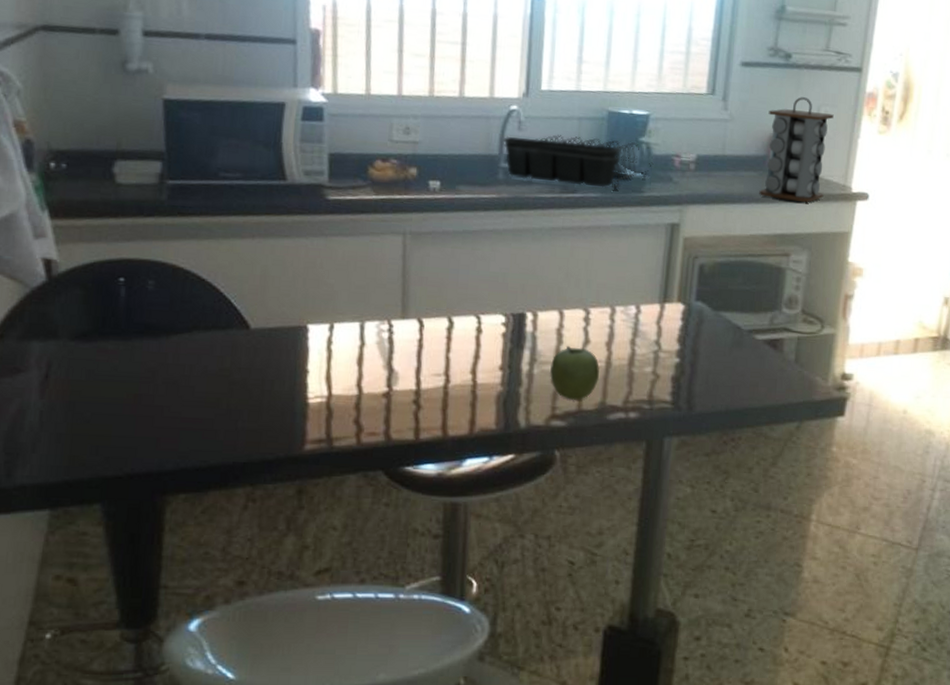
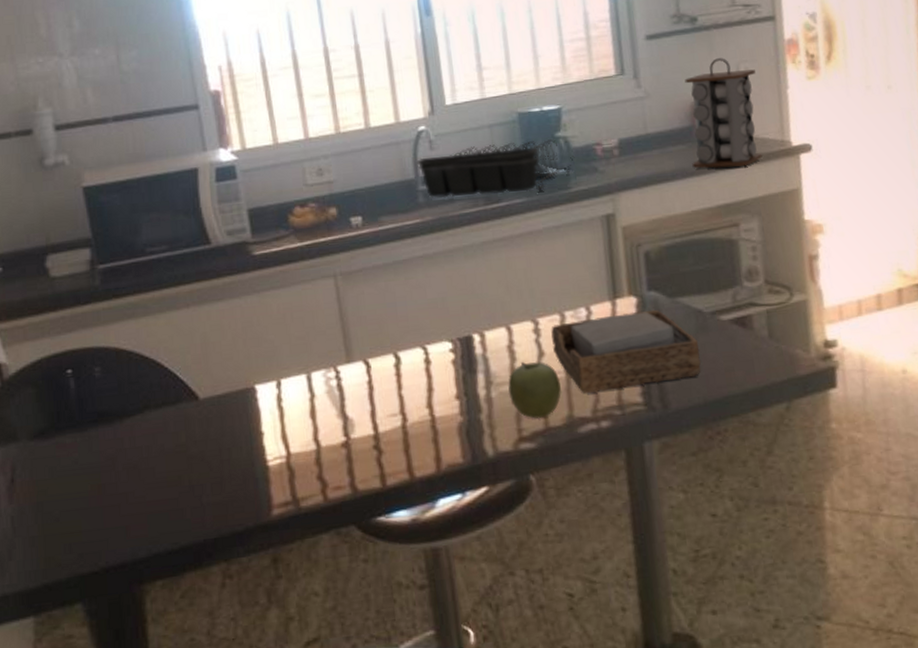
napkin holder: none [599,317,732,387] -> present [551,310,701,394]

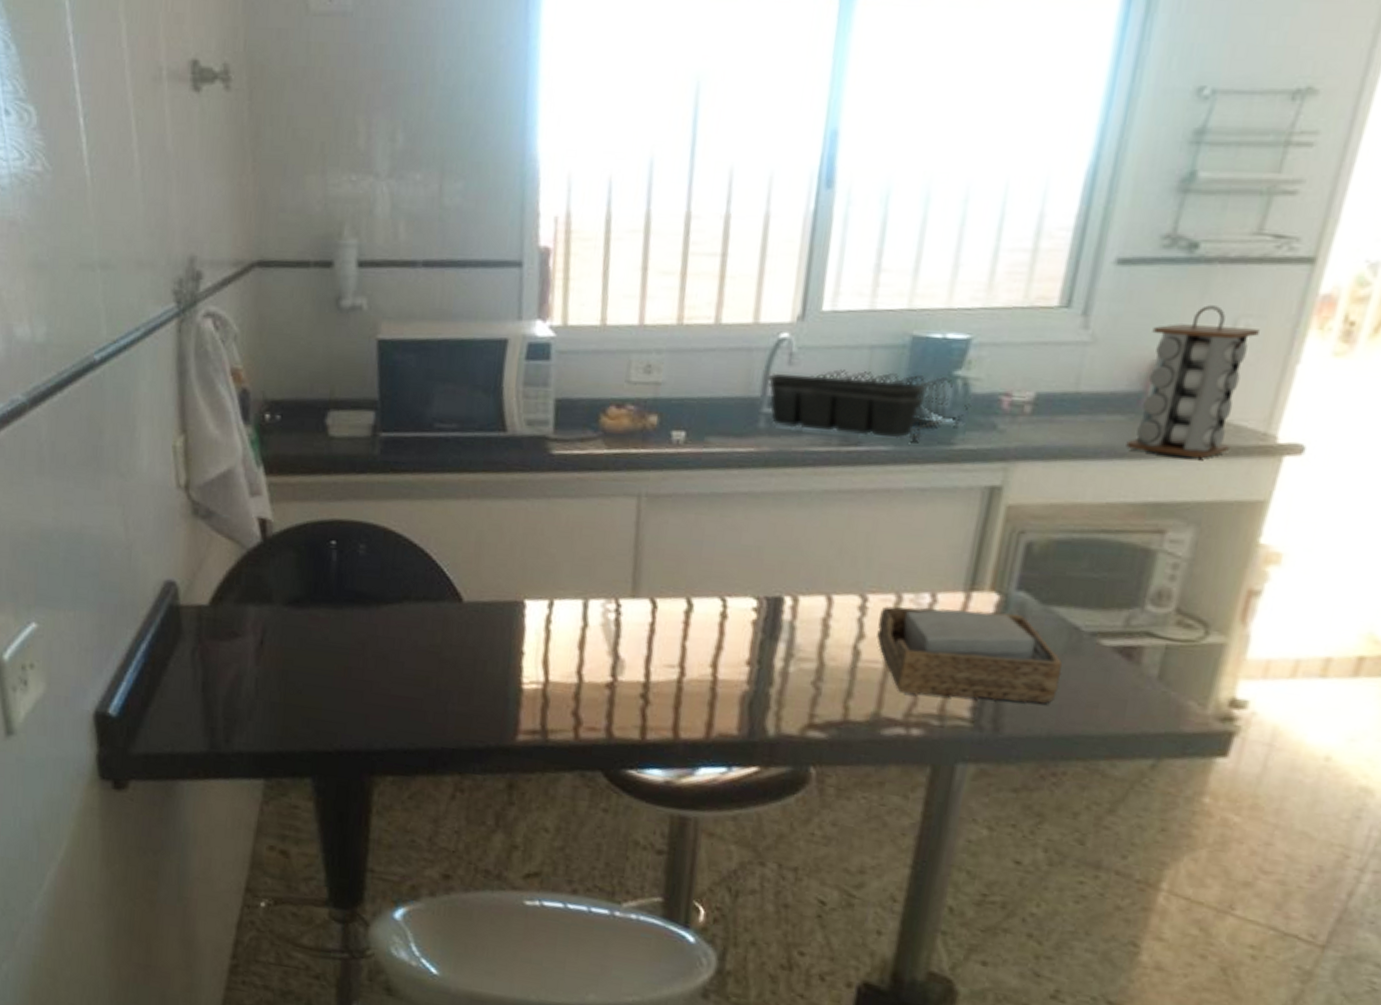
fruit: present [508,361,561,419] -> none [809,639,876,708]

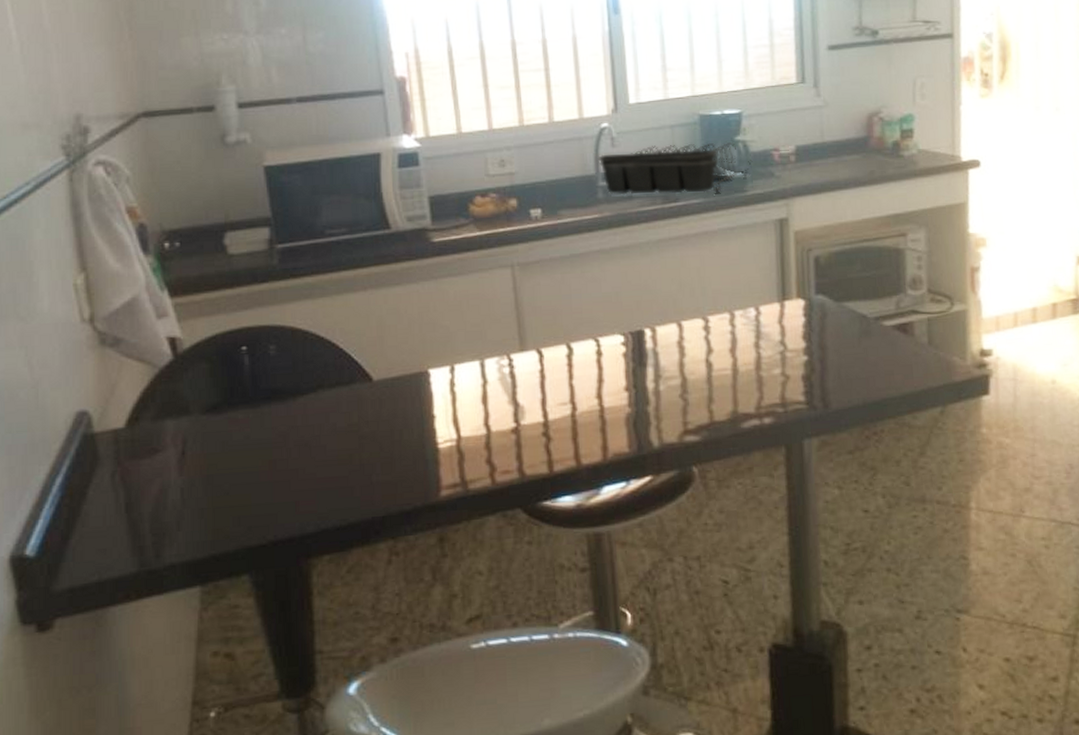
napkin holder: present [876,606,1062,704] -> none [720,313,862,391]
spice rack: present [1126,305,1260,458] -> none [863,72,933,180]

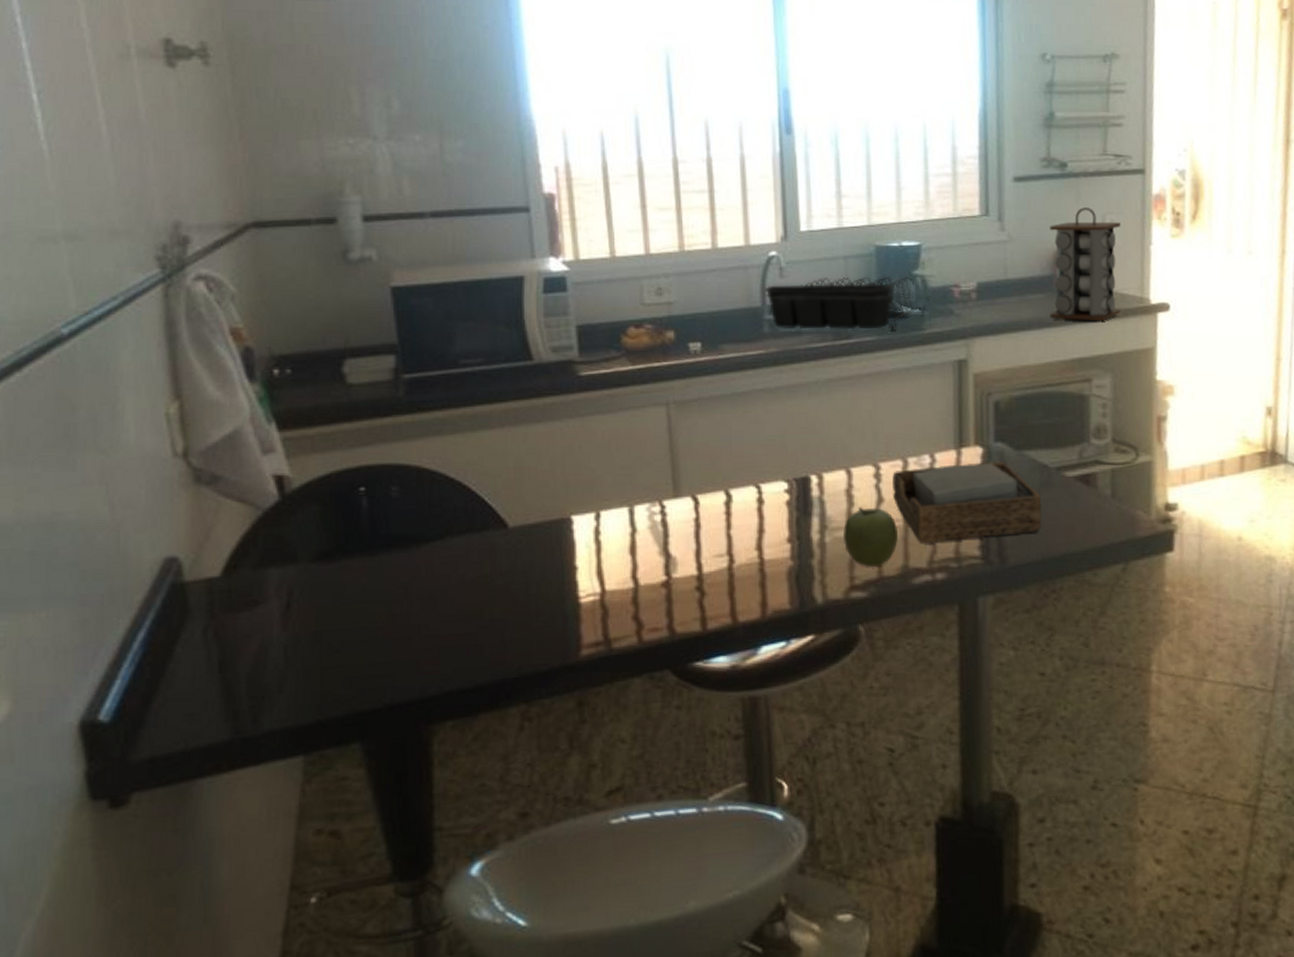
fruit: none [676,357,727,413] -> present [843,506,898,567]
napkin holder: none [720,313,862,391] -> present [892,462,1042,544]
spice rack: none [863,72,933,180] -> present [1049,207,1121,322]

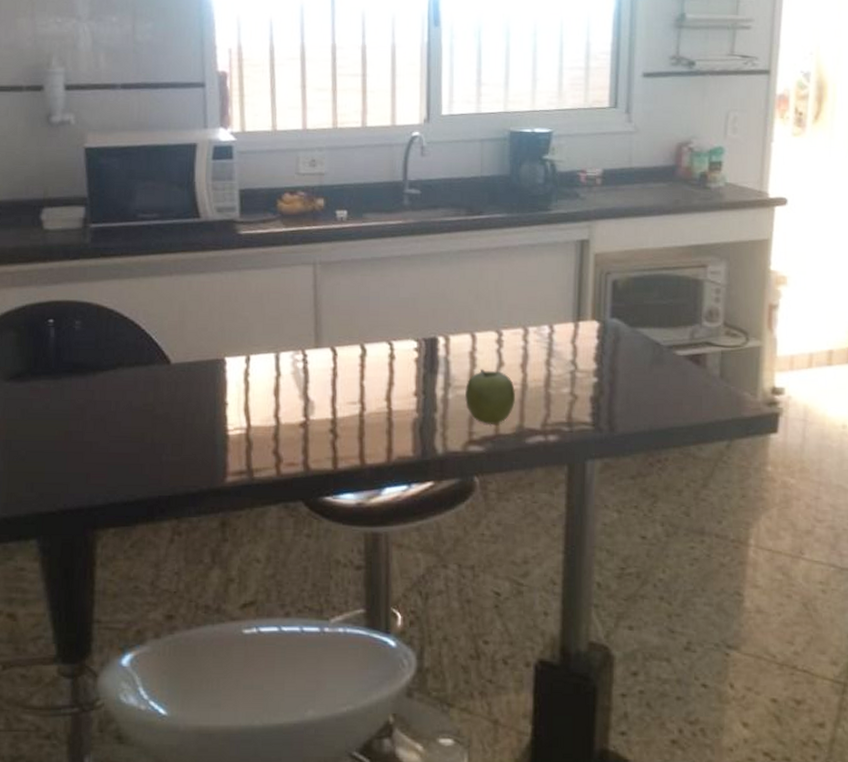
dish rack: present [765,276,931,330] -> none [407,158,559,208]
napkin holder: present [892,462,1042,544] -> none [513,336,652,408]
spice rack: present [1049,207,1121,322] -> none [670,104,744,211]

